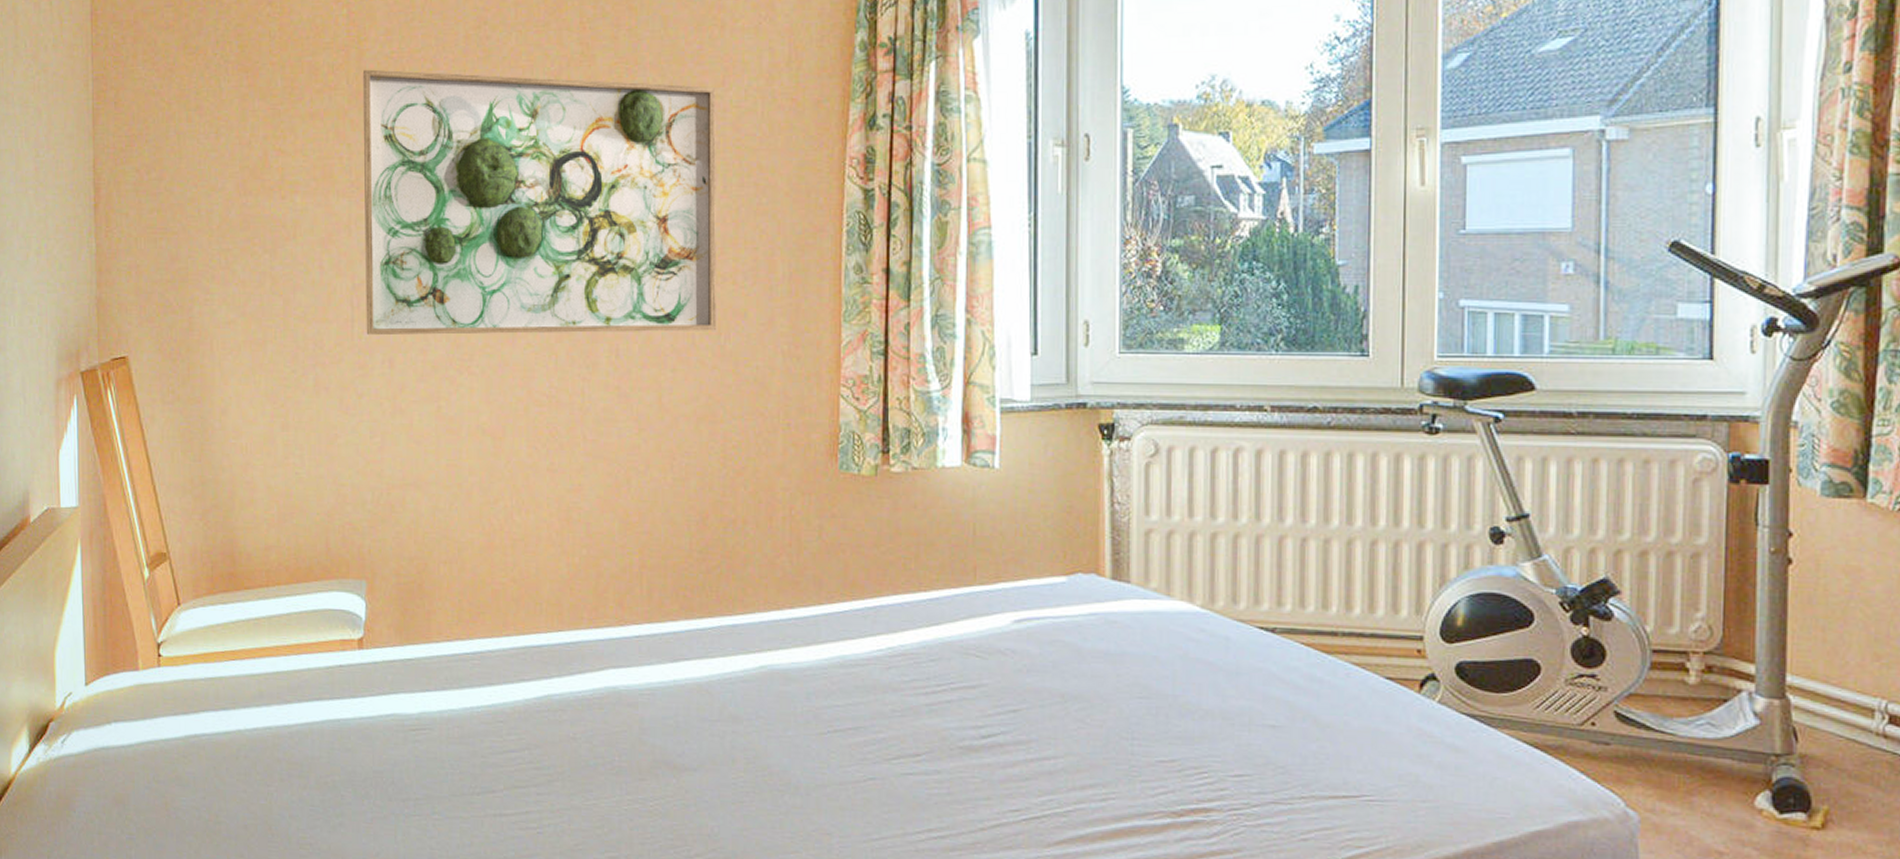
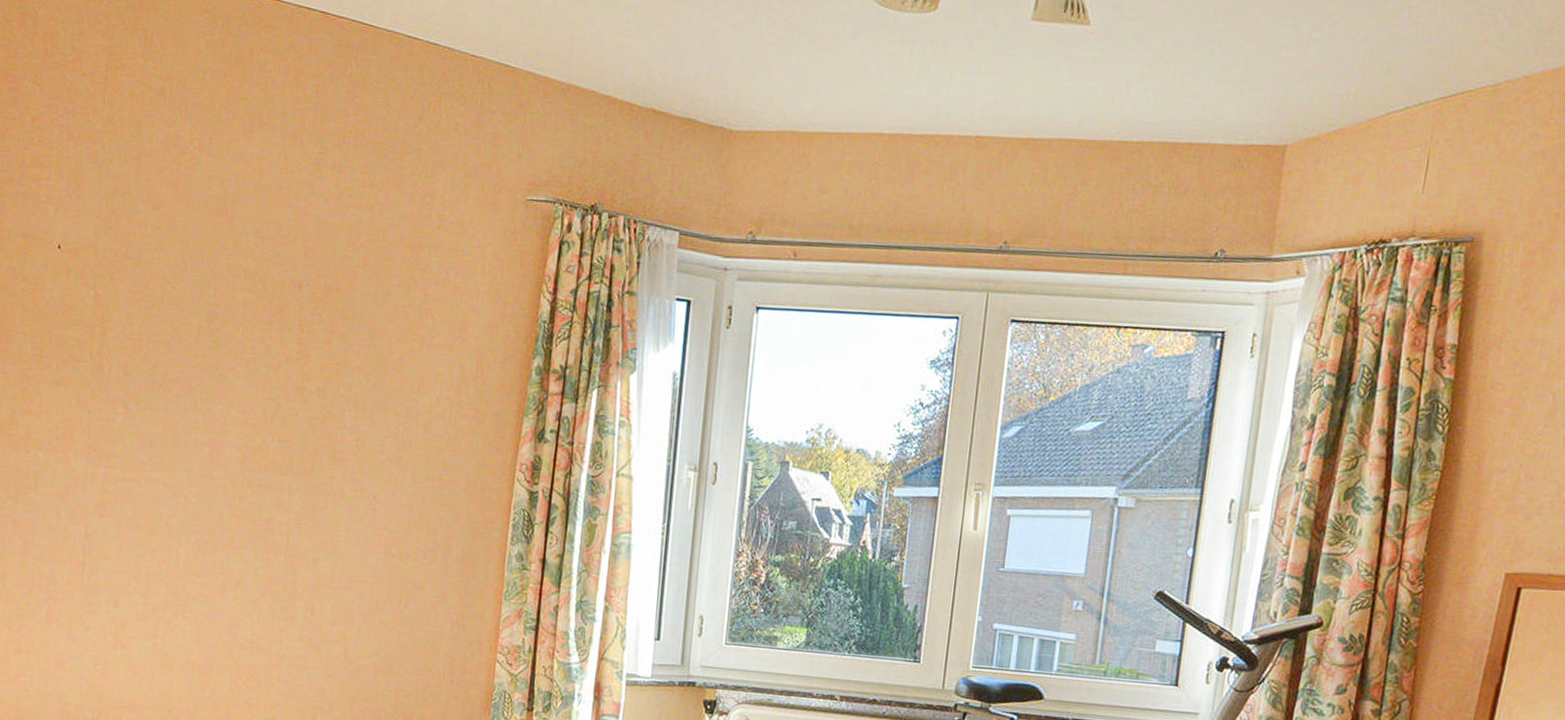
wall art: present [362,69,716,336] -> none [95,346,412,599]

